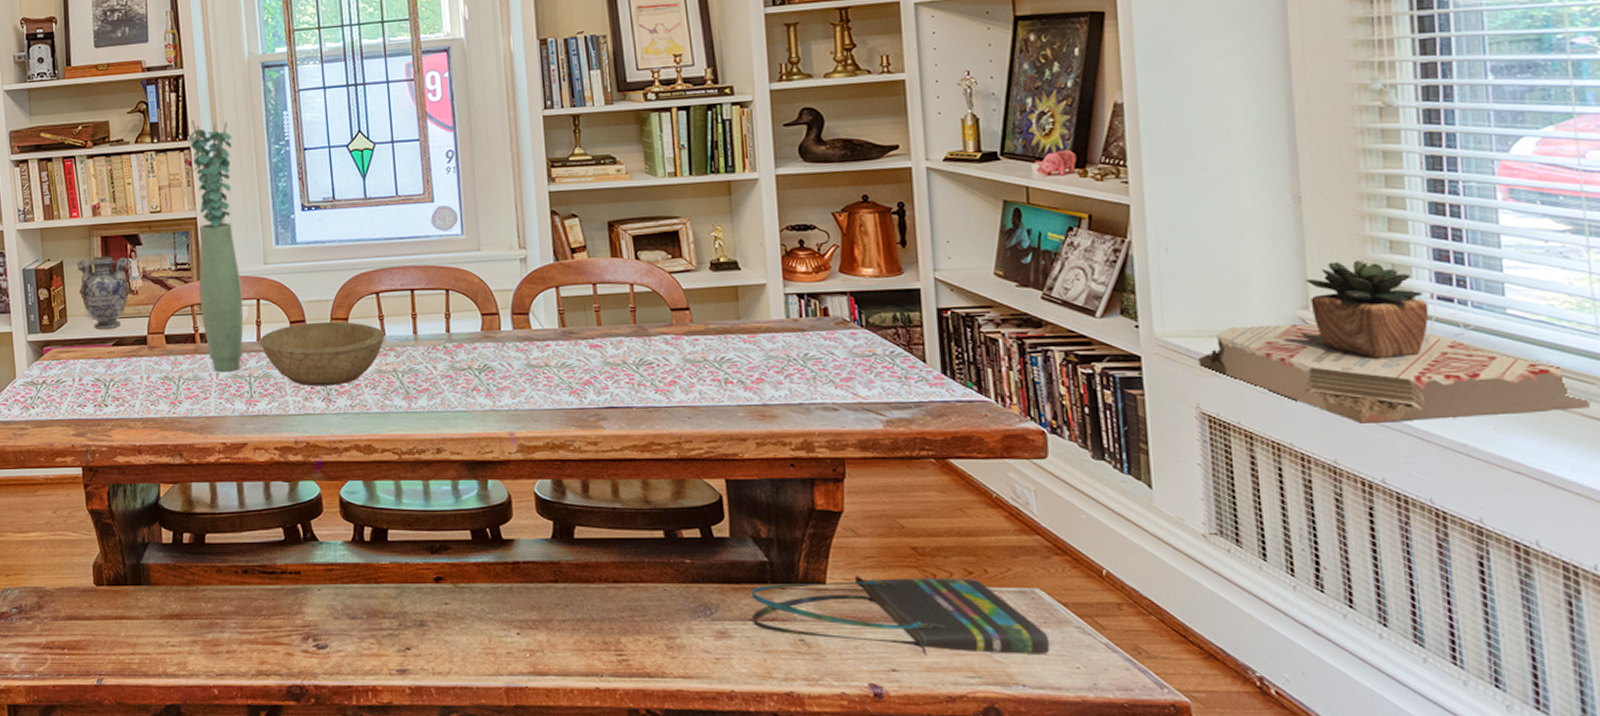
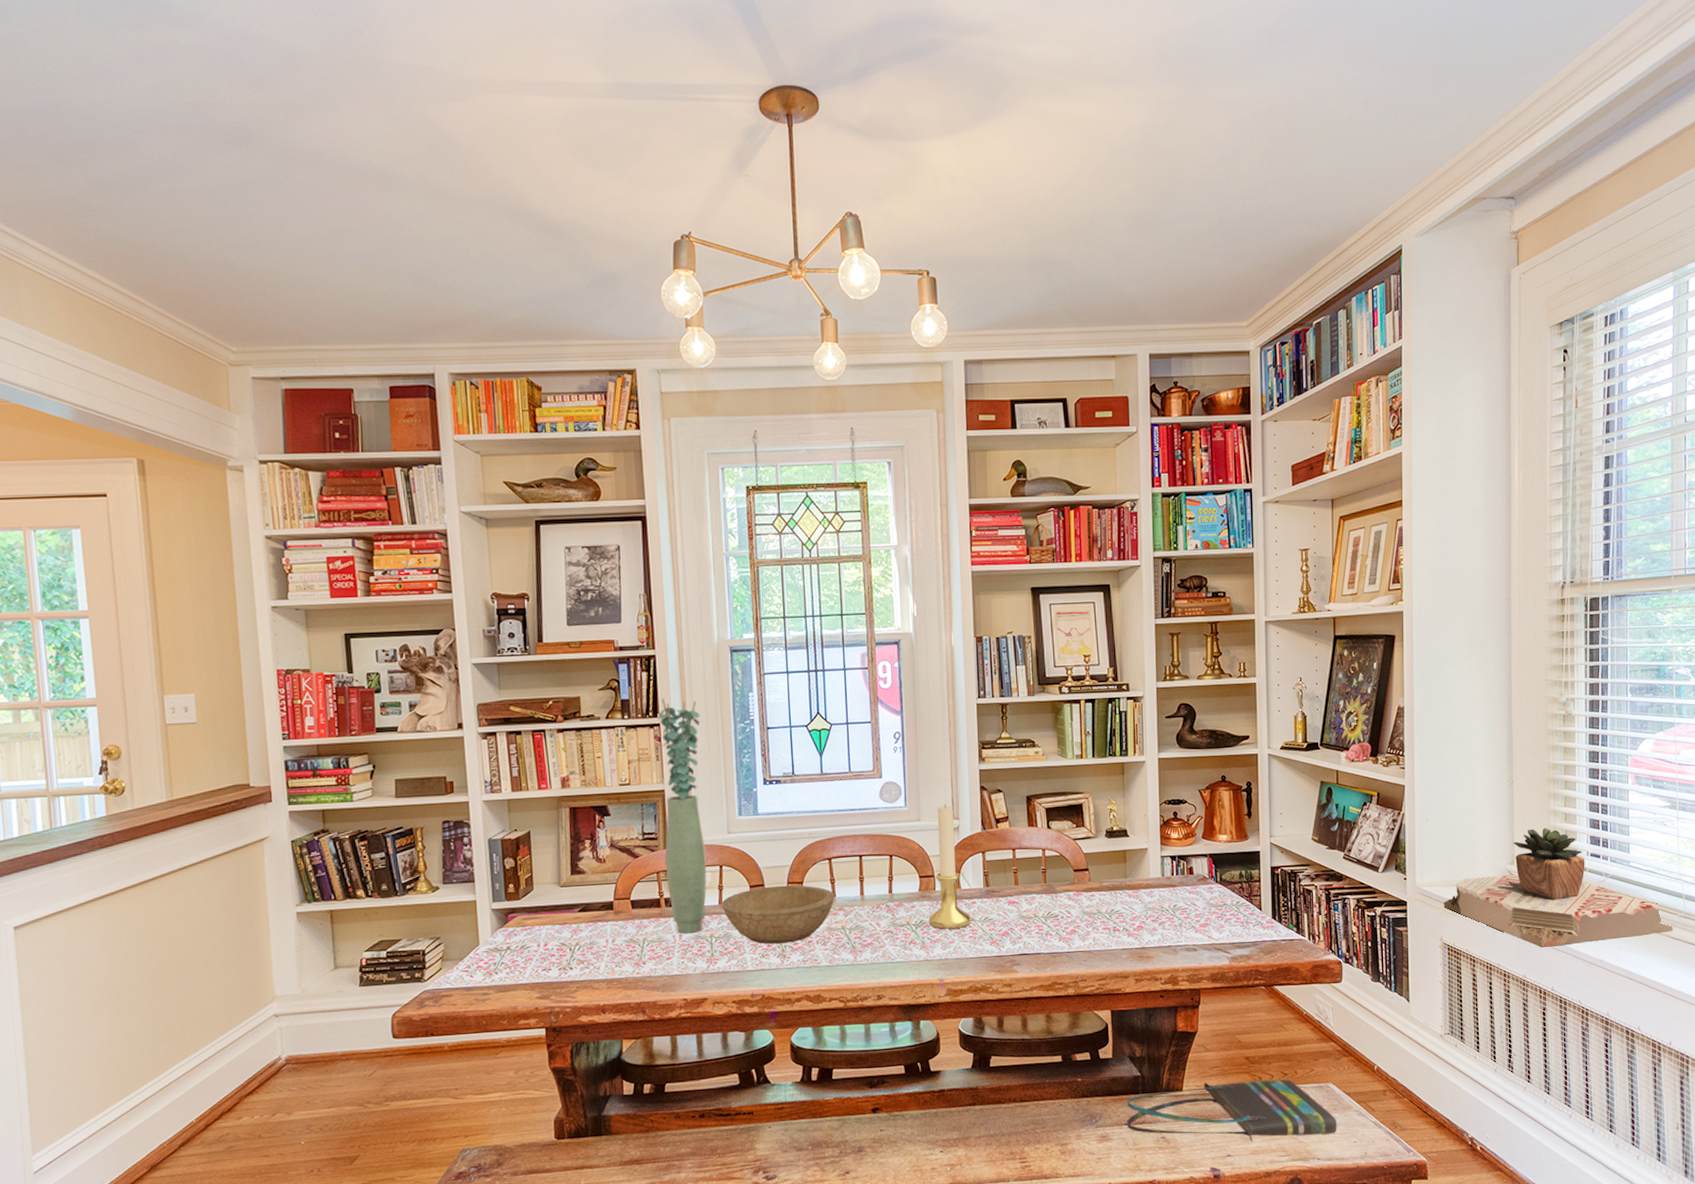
decorative vase: present [77,255,131,329] -> none [545,826,598,896]
candle holder: none [493,231,545,375] -> present [928,804,971,930]

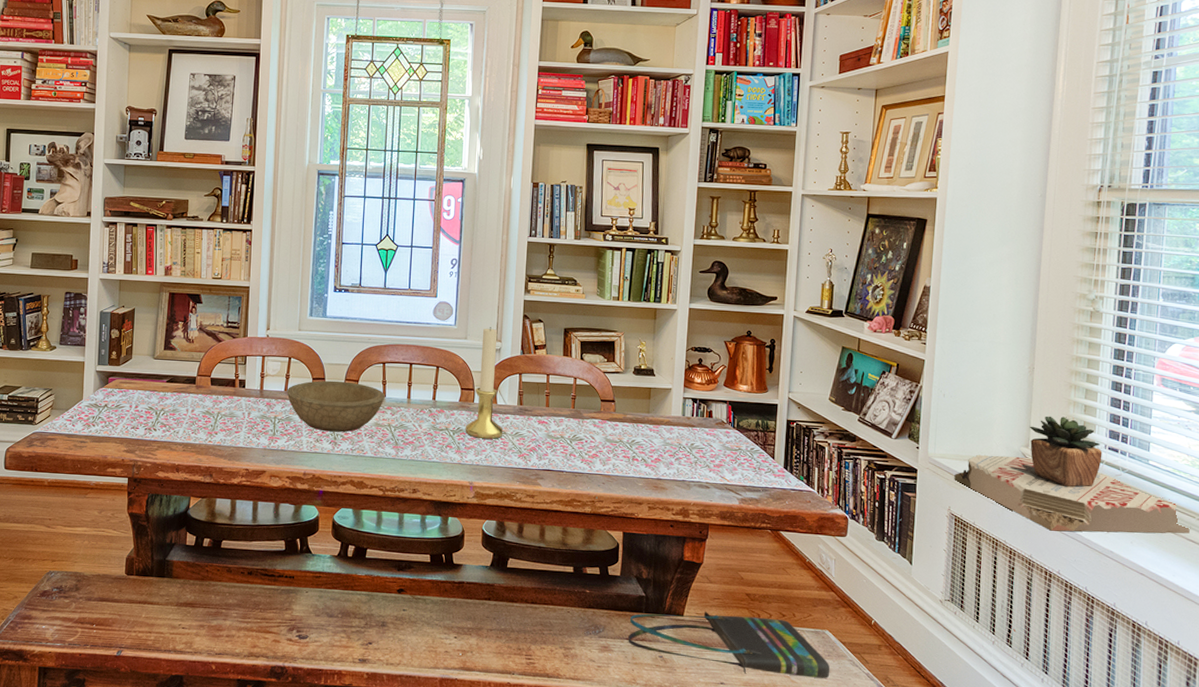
vase: present [657,698,707,933] -> none [243,208,287,413]

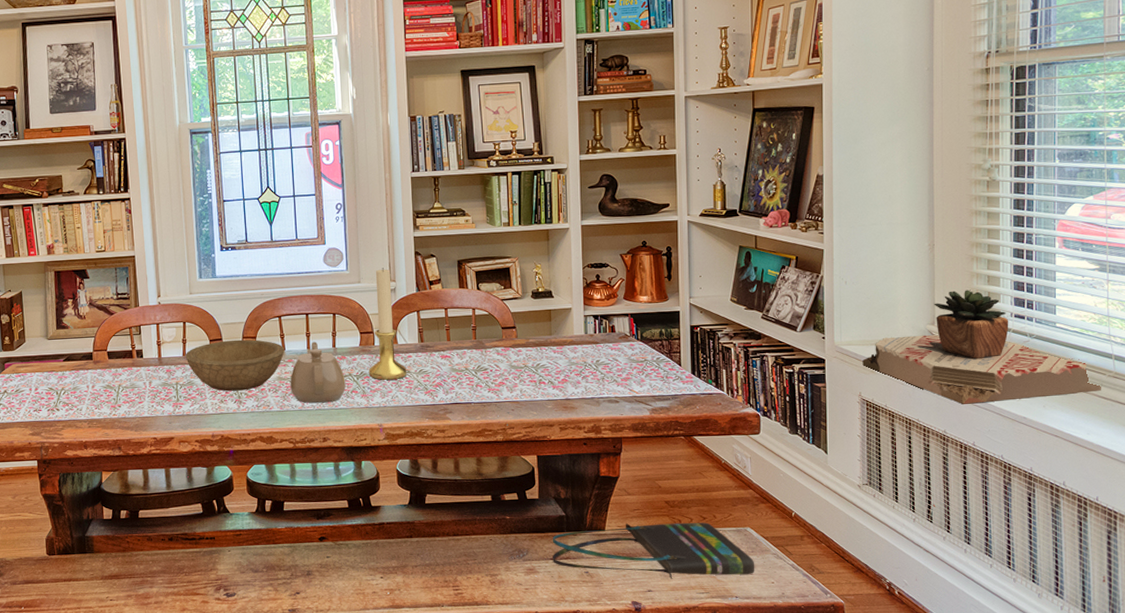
teapot: none [386,392,442,454] -> present [290,341,346,403]

